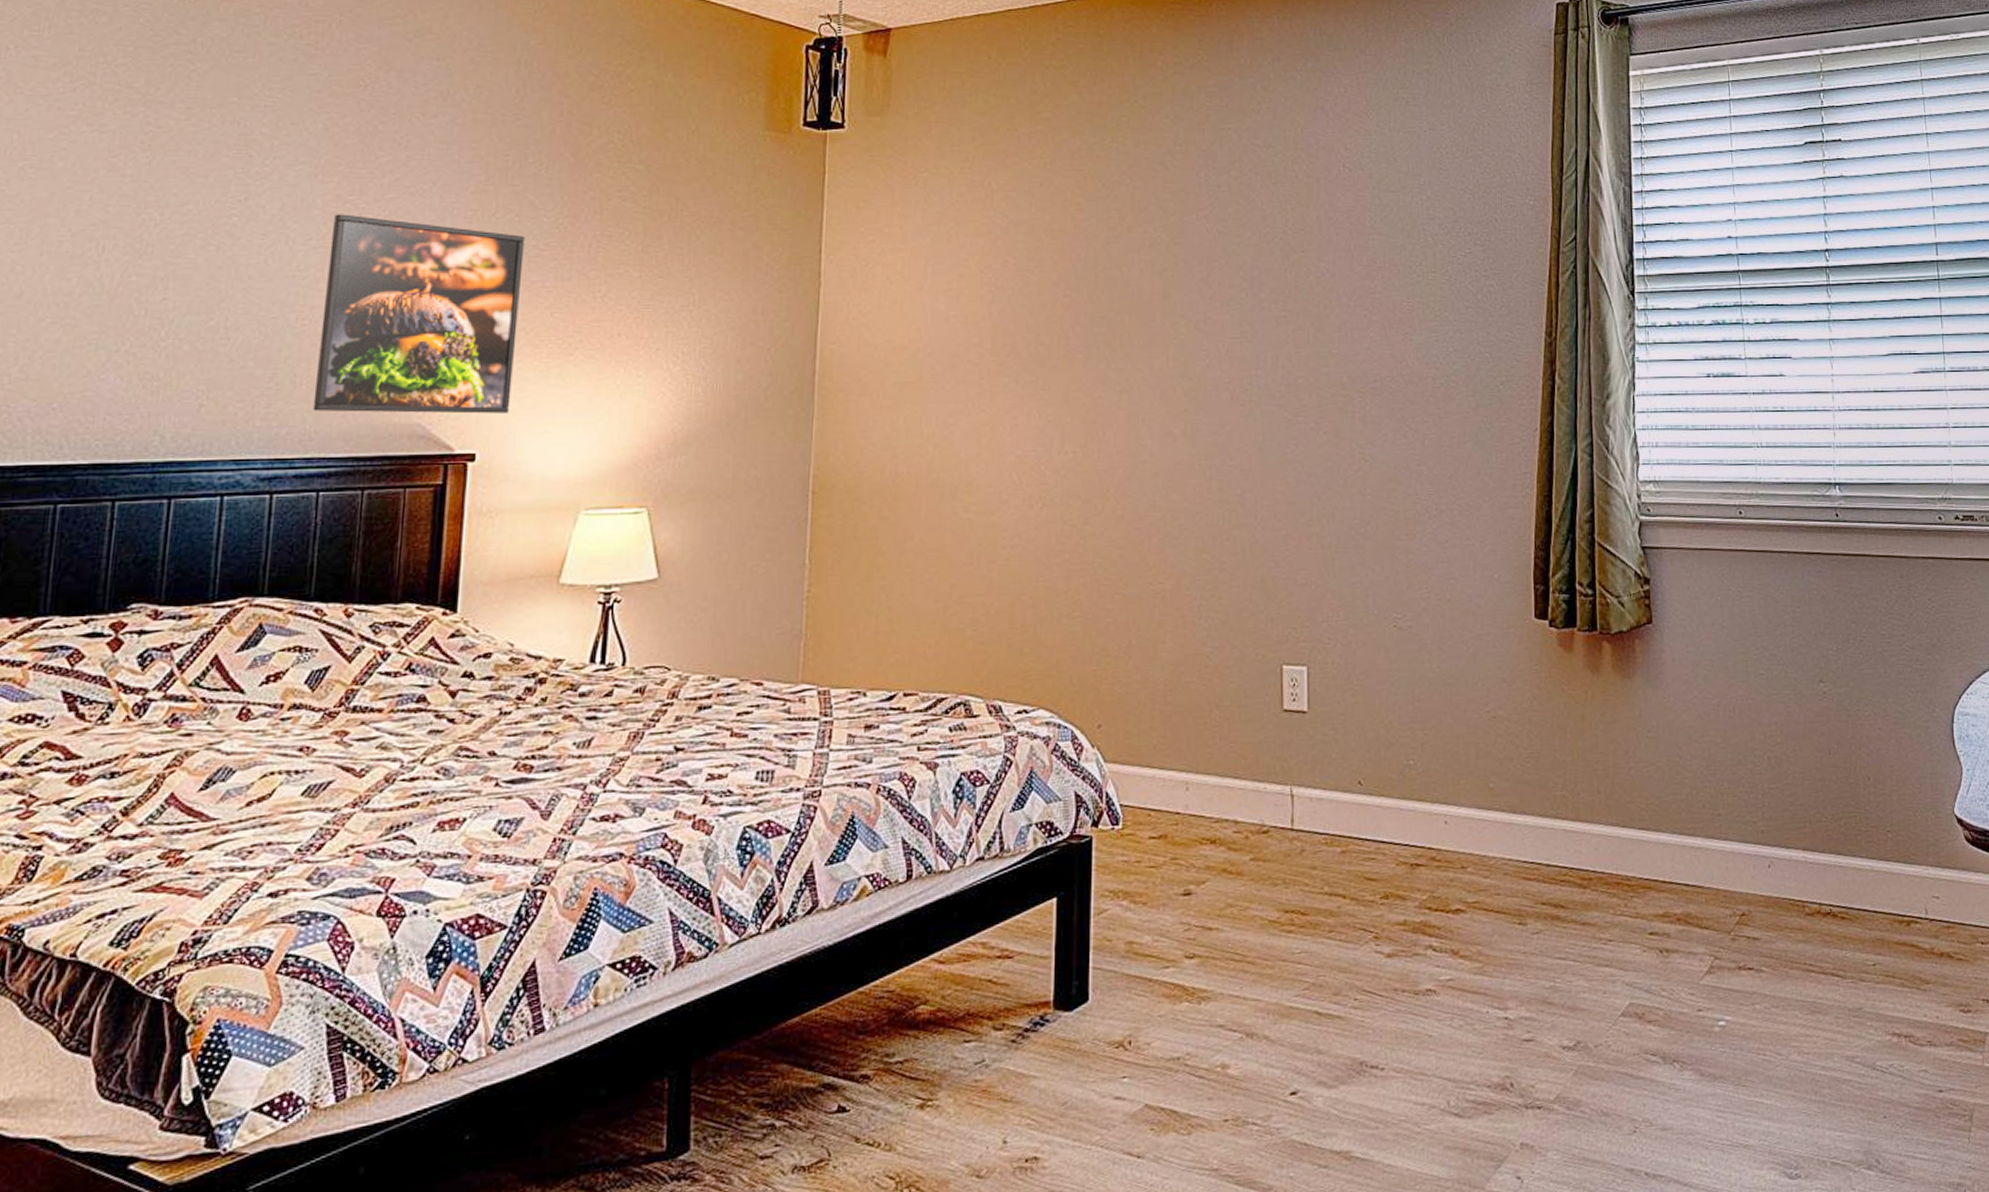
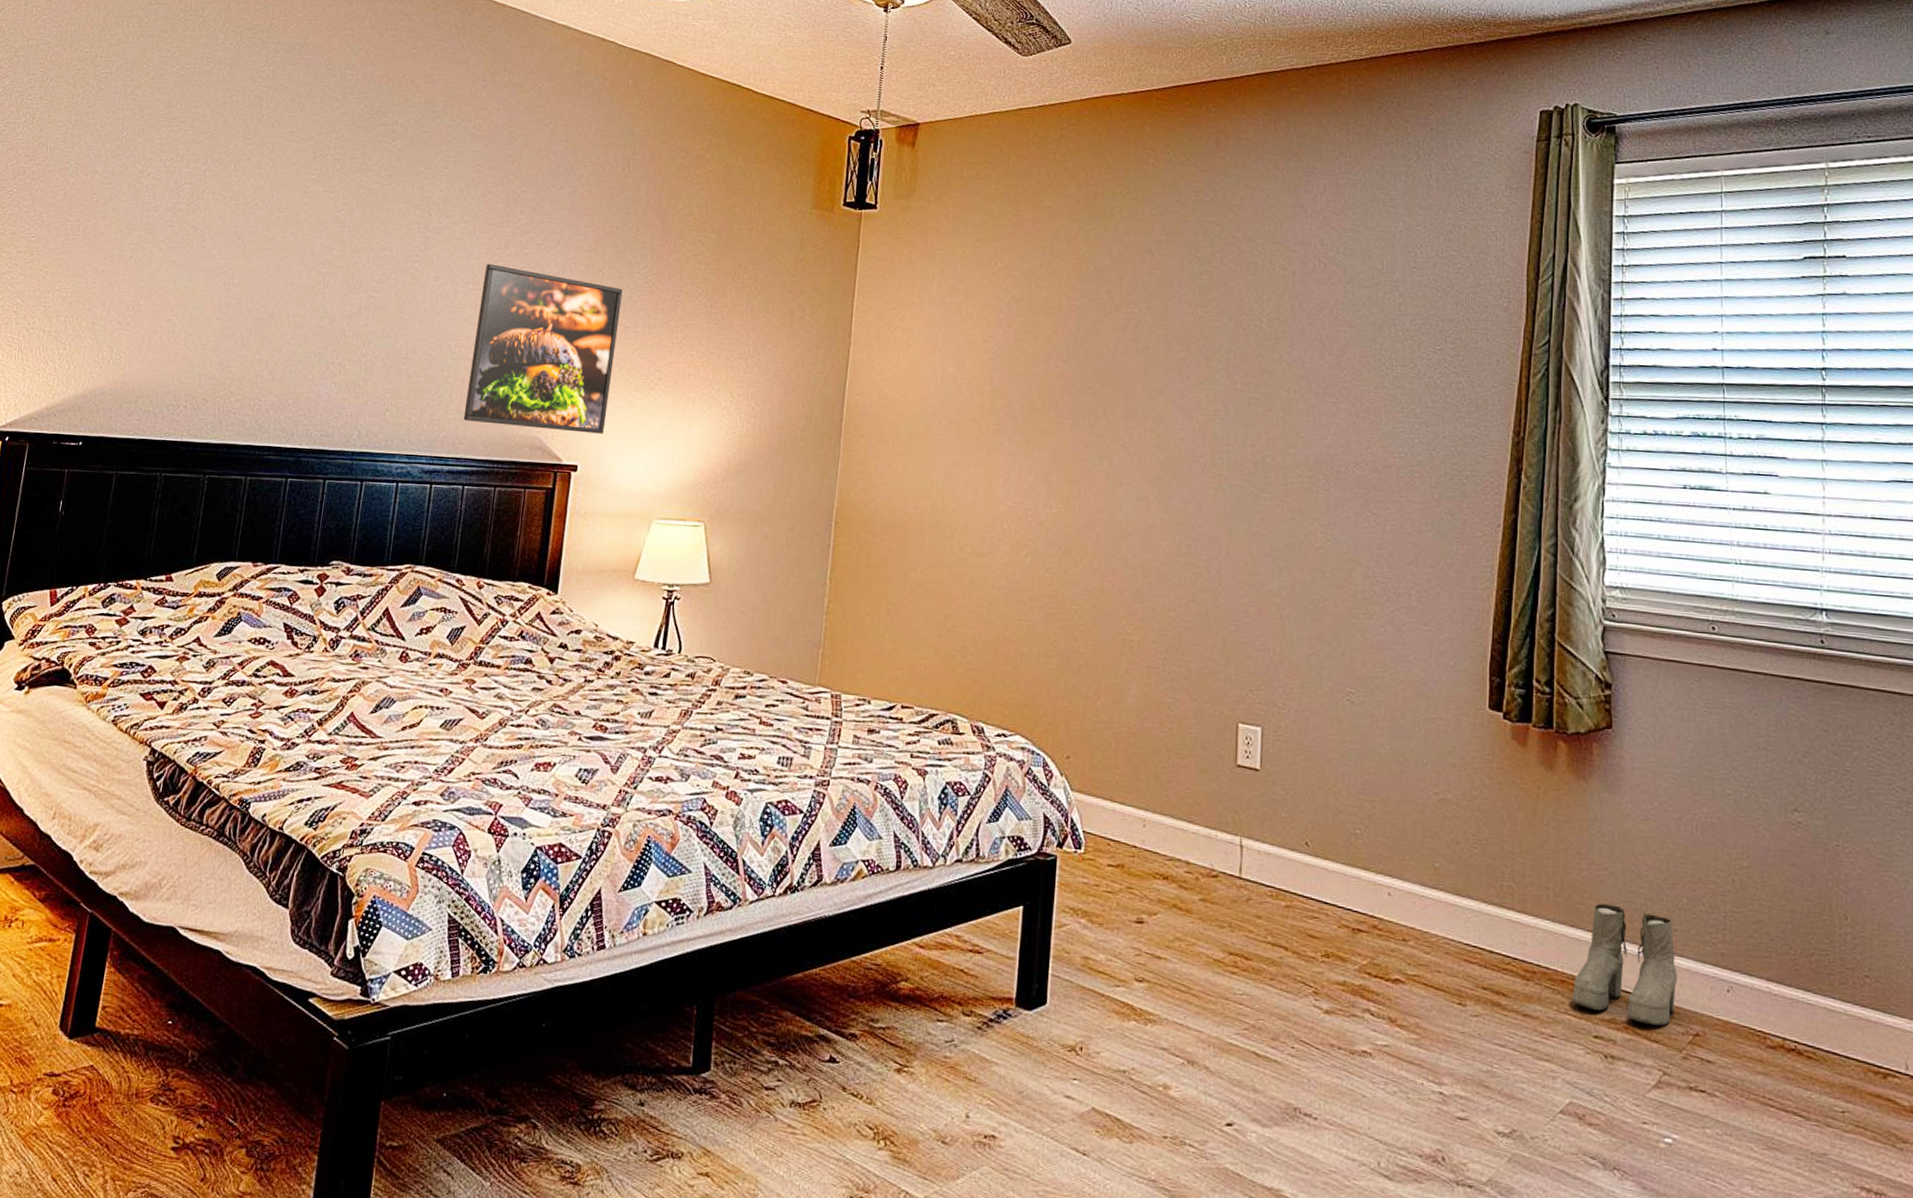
boots: none [1627,799,1724,913] -> present [1572,903,1678,1026]

